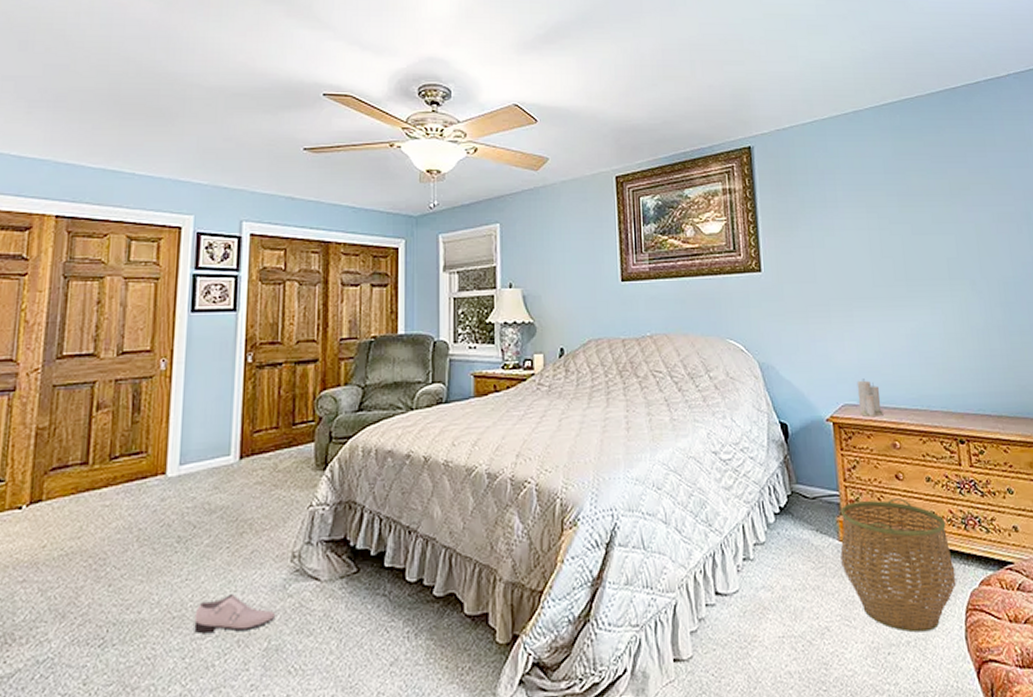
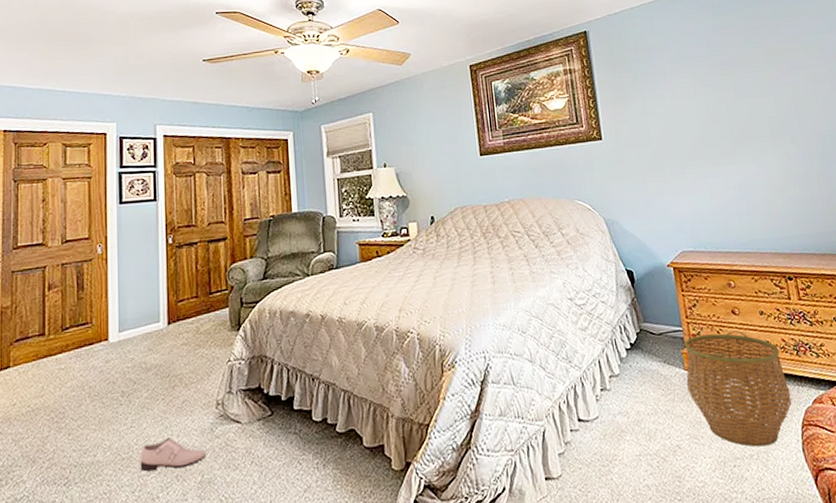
candle: present [856,378,884,417] -> none [692,228,718,261]

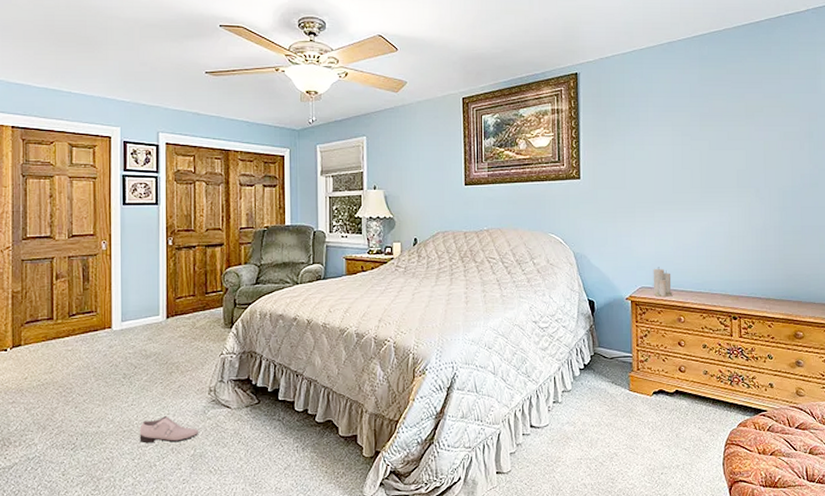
basket: present [684,330,792,447] -> none [630,360,720,459]
candle: none [692,228,718,261] -> present [653,267,673,297]

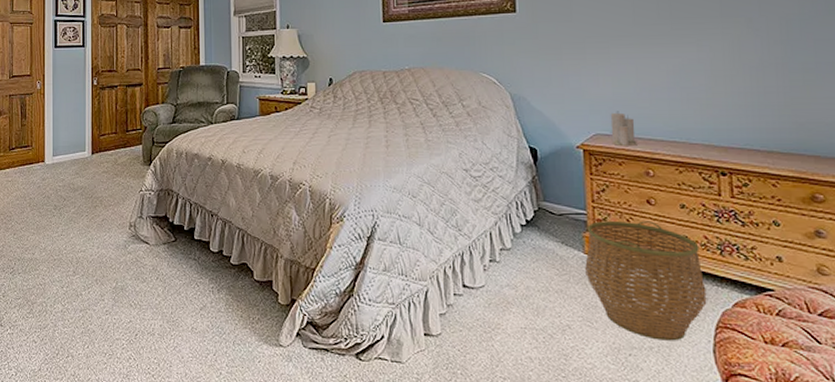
shoe: present [139,416,199,443] -> none [68,248,121,274]
basket: none [630,360,720,459] -> present [585,221,707,341]

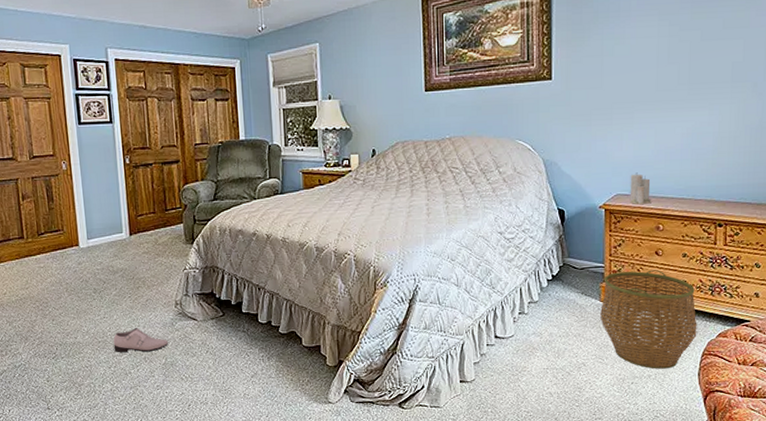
shoe: none [68,248,121,274] -> present [113,328,169,353]

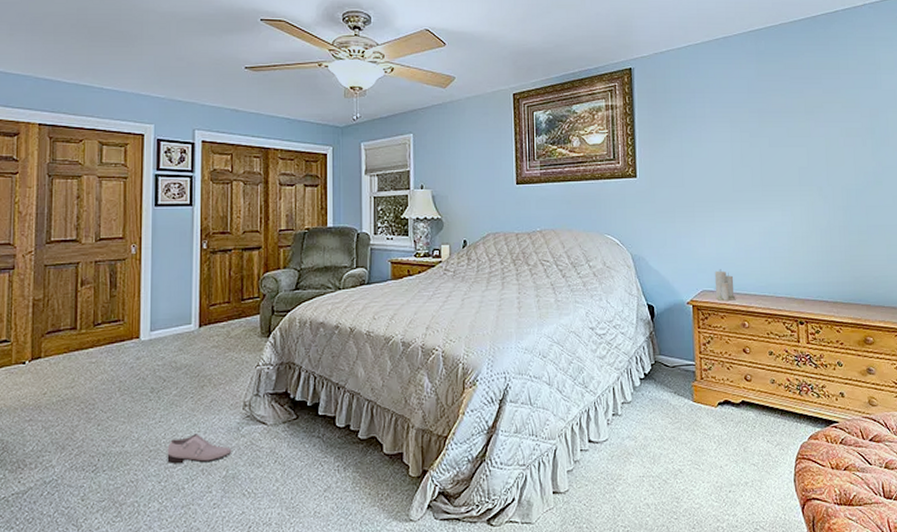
basket: present [600,269,697,369] -> none [694,368,789,476]

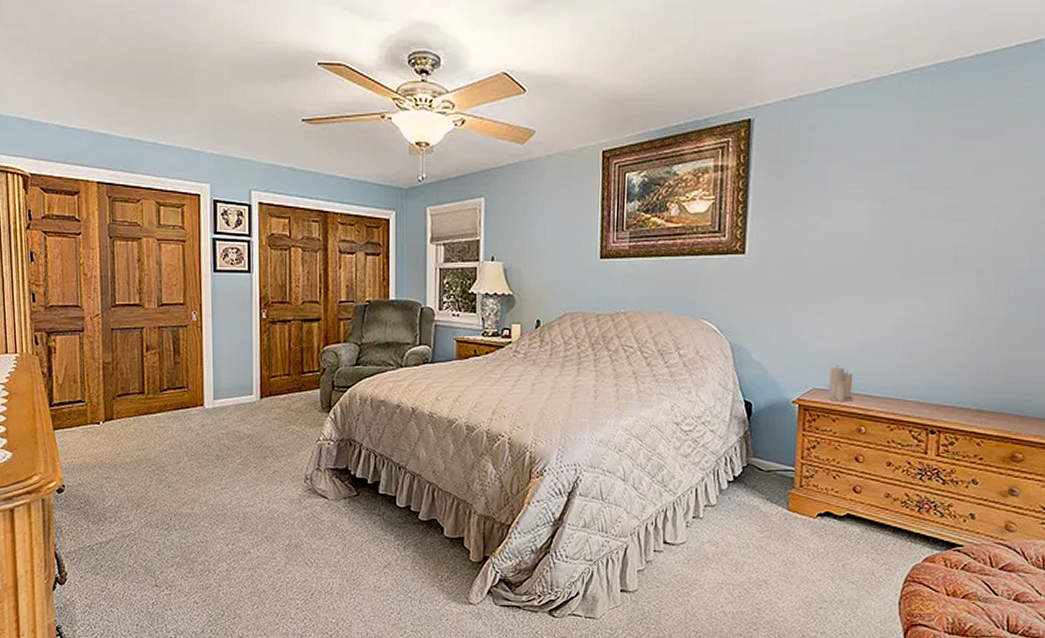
shoe: present [167,434,232,464] -> none [233,502,295,531]

